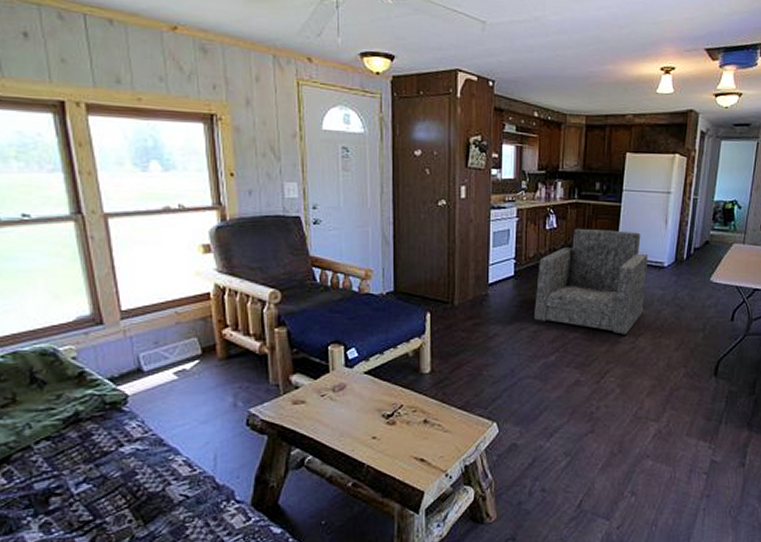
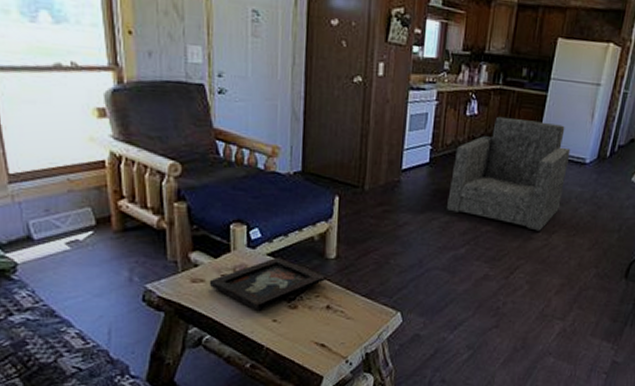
decorative tray: none [309,376,422,429] -> present [209,258,327,310]

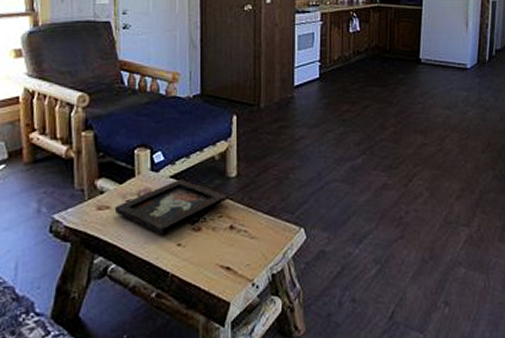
armchair: present [447,116,571,231] -> none [340,31,451,137]

